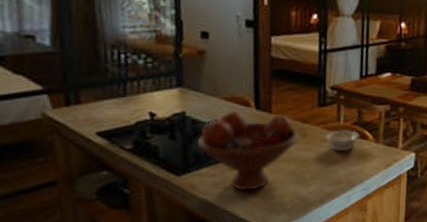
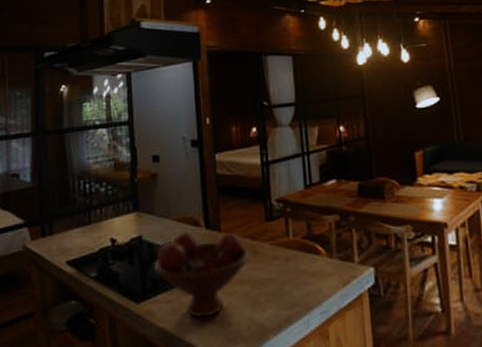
legume: present [326,130,365,152] -> none [276,245,316,270]

